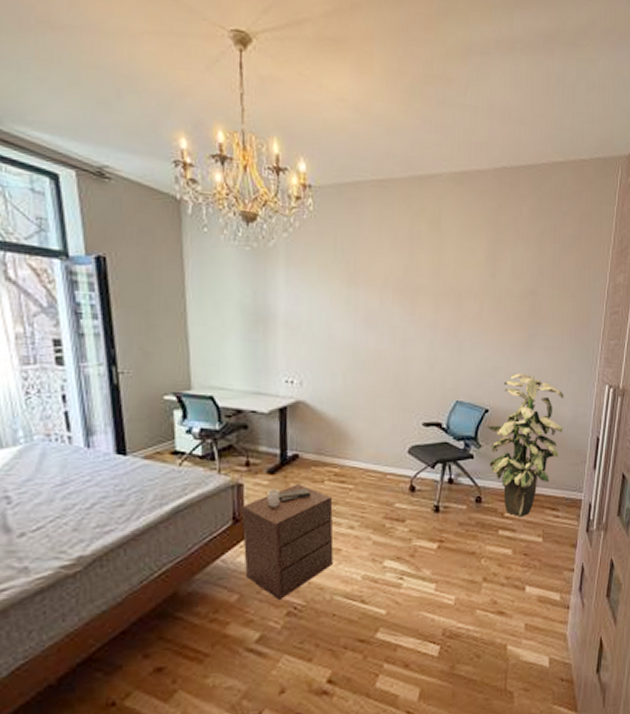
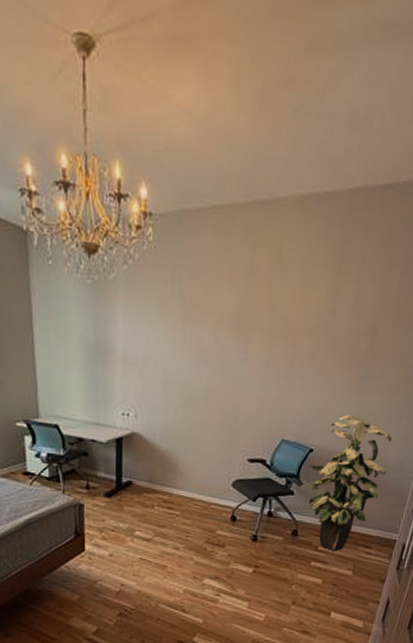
nightstand: present [241,484,334,601] -> none [82,507,161,604]

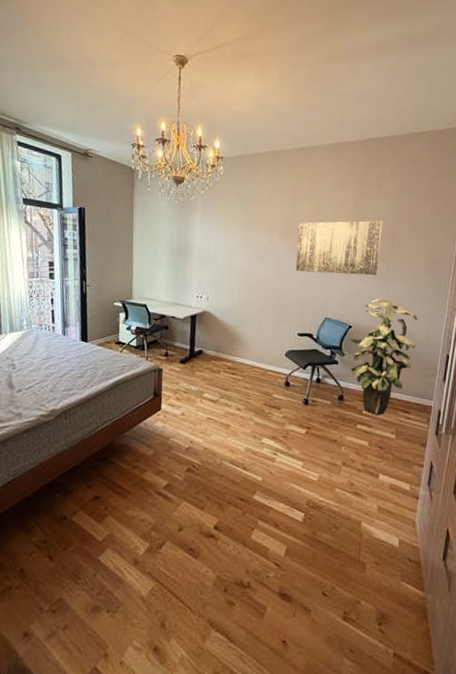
wall art: none [247,310,363,386] -> present [295,220,383,276]

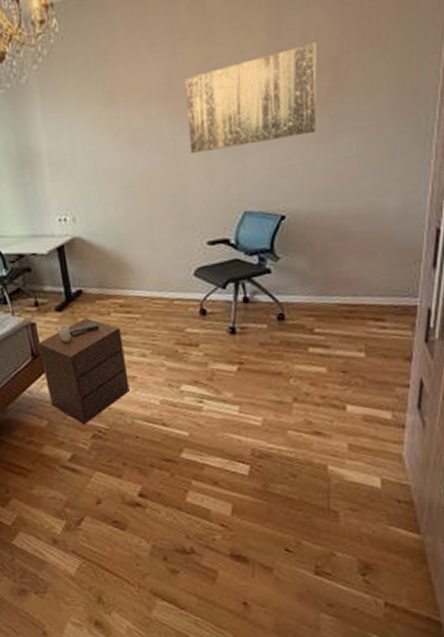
nightstand: none [159,372,226,459] -> present [38,318,130,426]
indoor plant: present [349,298,418,416] -> none [283,165,387,332]

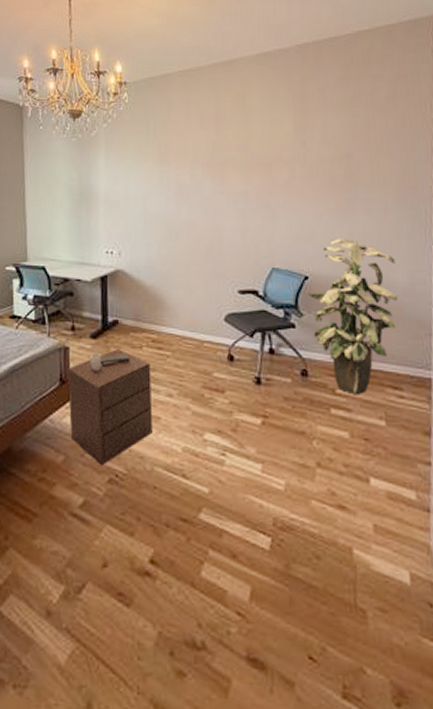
wall art: present [184,43,318,155] -> none [226,140,334,212]
indoor plant: none [283,165,387,332] -> present [306,238,399,396]

